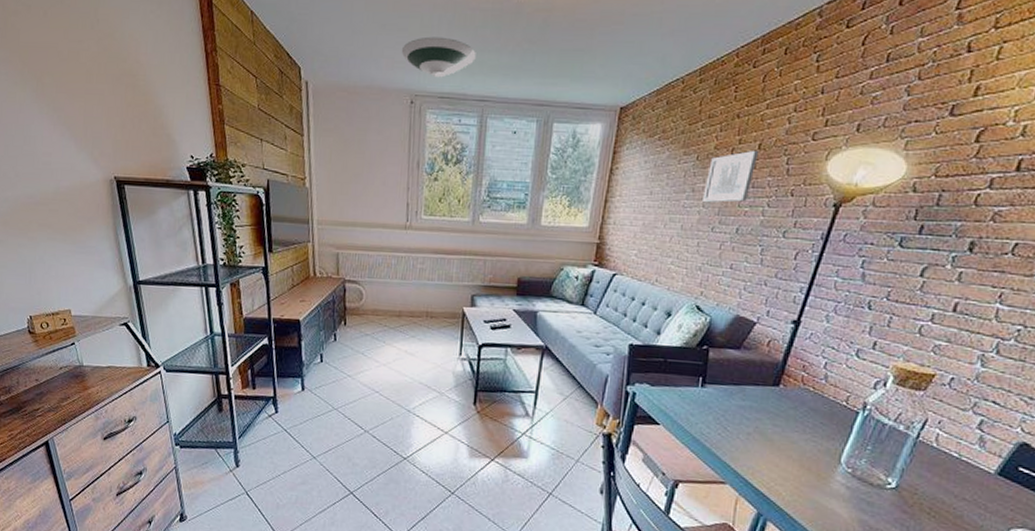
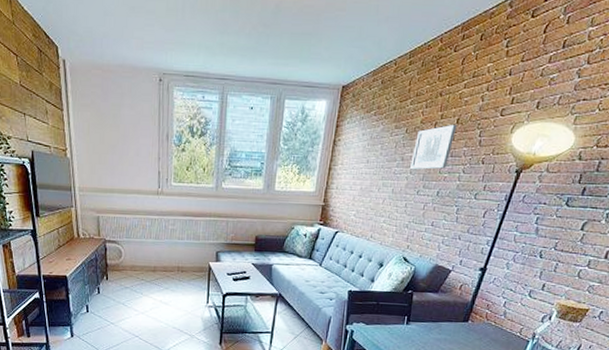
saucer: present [401,36,476,78] -> none [149,19,217,58]

